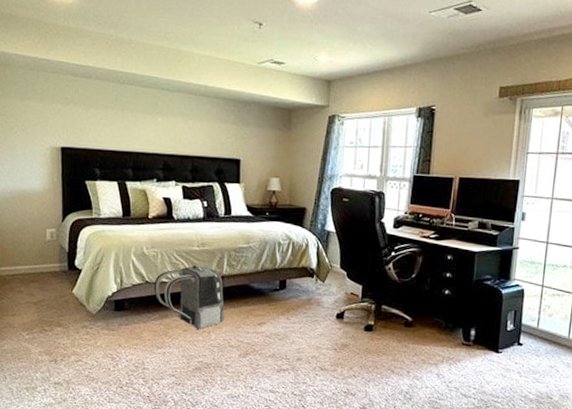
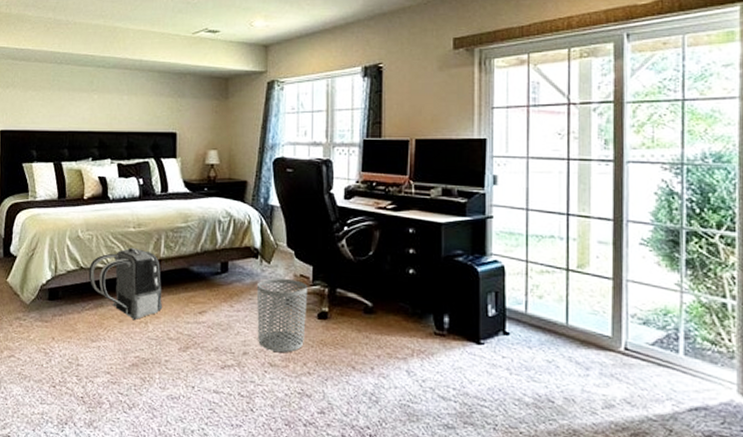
waste bin: none [310,295,357,359] -> present [256,278,308,352]

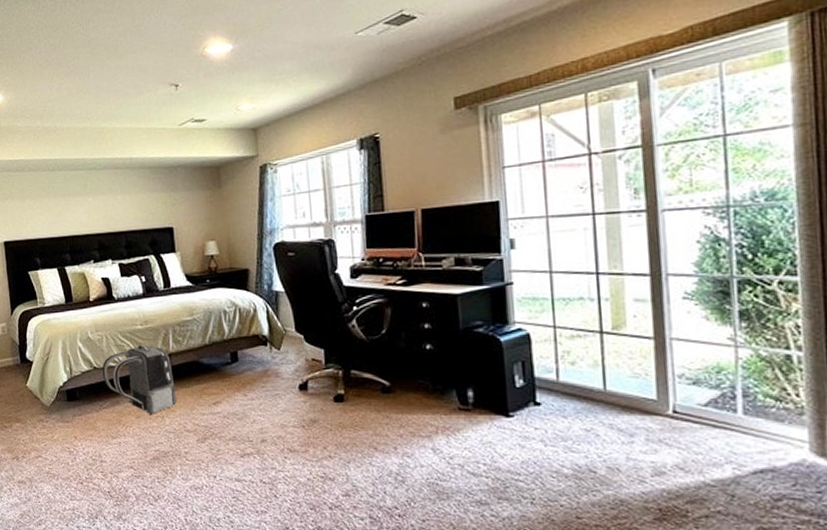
waste bin: present [256,278,308,352] -> none [268,364,322,437]

